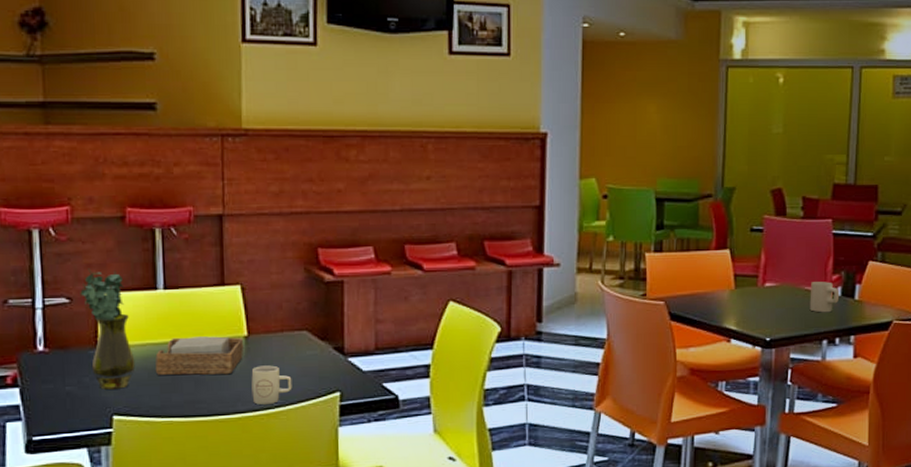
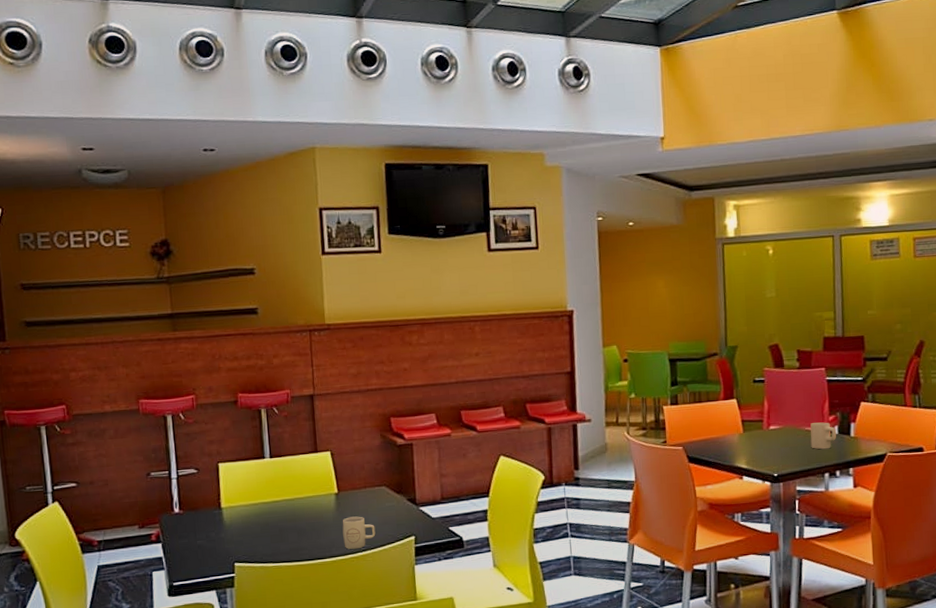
vase: present [80,268,136,390] -> none [205,444,251,542]
napkin holder: present [155,336,244,376] -> none [266,494,336,529]

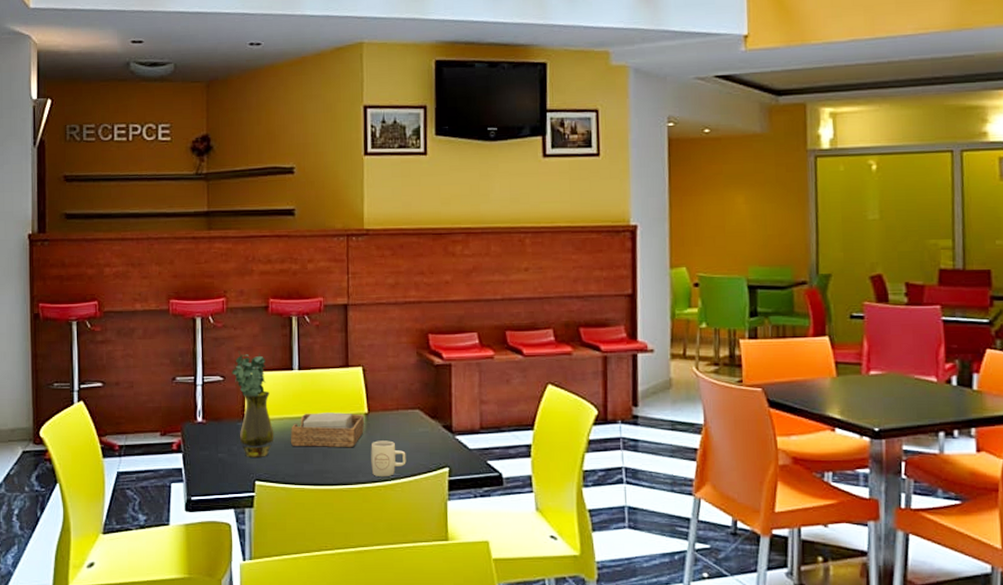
vase: none [205,444,251,542] -> present [231,351,274,457]
napkin holder: none [266,494,336,529] -> present [290,412,365,448]
cup: present [810,422,837,450] -> none [920,370,955,403]

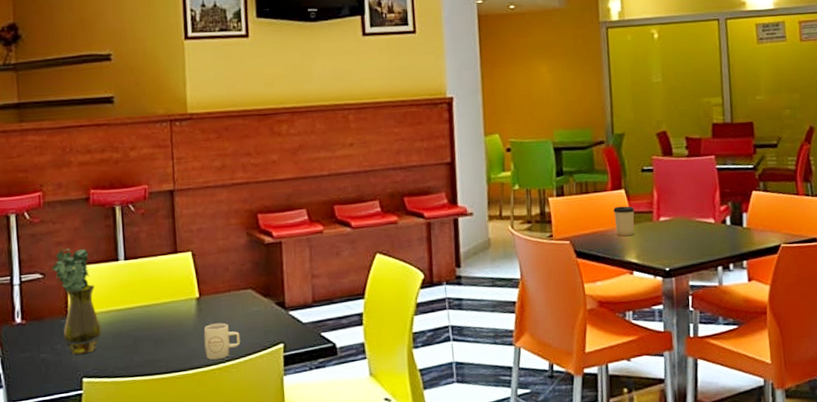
napkin holder: present [290,412,365,448] -> none [118,299,197,339]
cup: none [815,355,840,389] -> present [613,206,635,237]

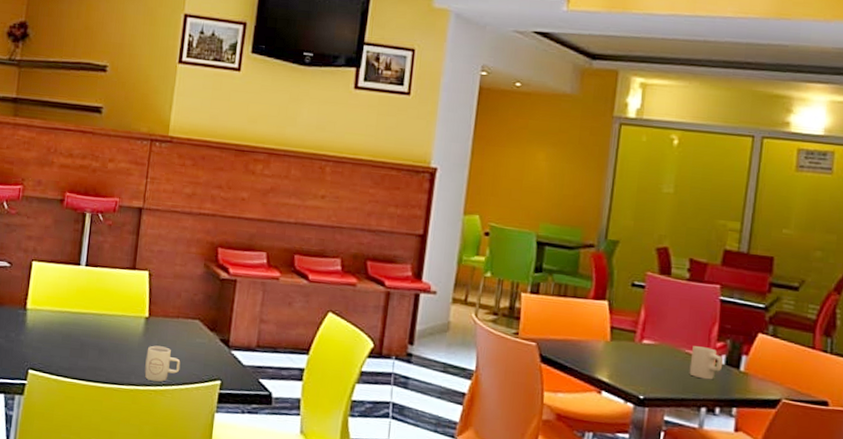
vase: present [52,245,102,355] -> none [18,239,55,347]
cup: present [613,206,635,237] -> none [589,318,615,353]
cup: none [701,212,729,242] -> present [689,346,724,380]

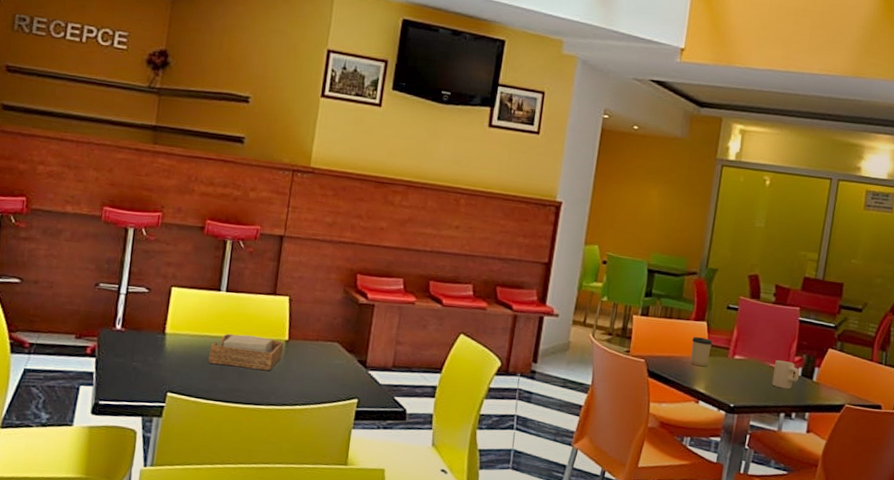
napkin holder: none [68,309,145,350] -> present [207,333,285,371]
mug: present [144,345,181,382] -> none [284,367,320,402]
cup: none [589,318,615,353] -> present [690,337,712,367]

